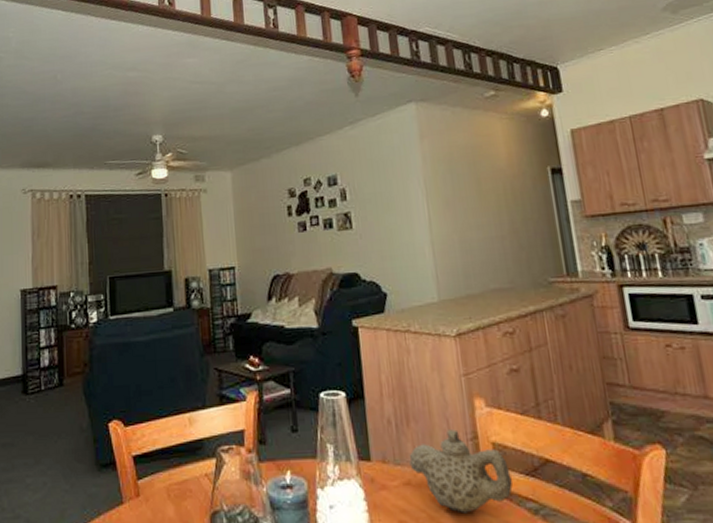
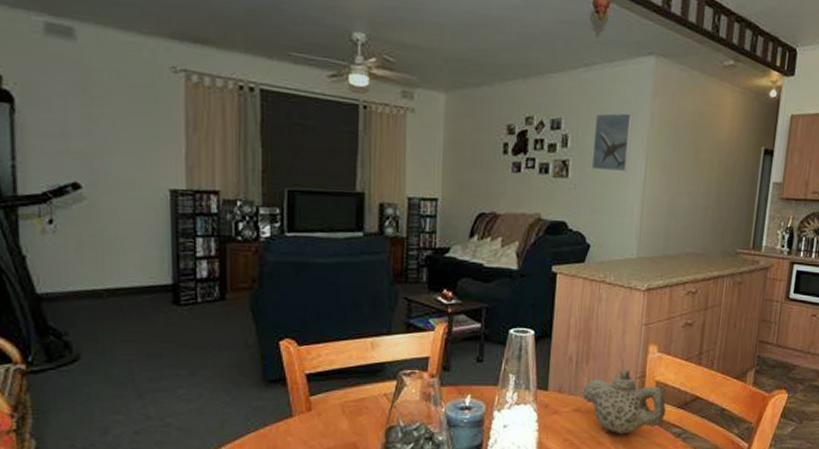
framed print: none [369,158,411,218] -> present [591,113,633,173]

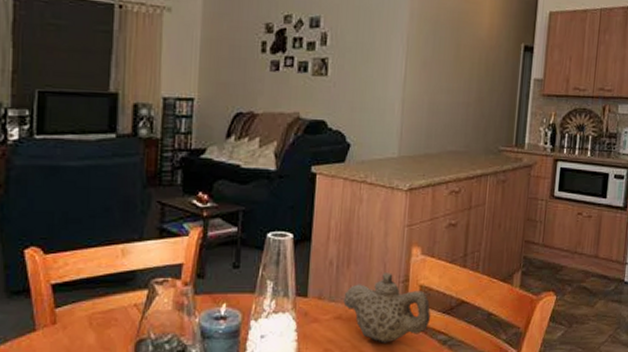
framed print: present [591,113,633,173] -> none [351,10,393,70]

